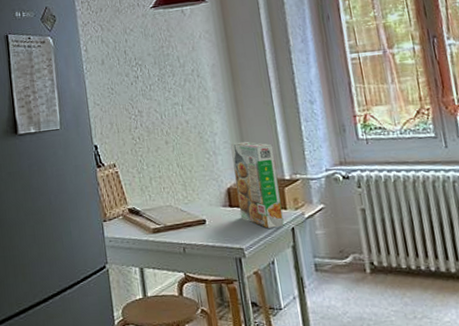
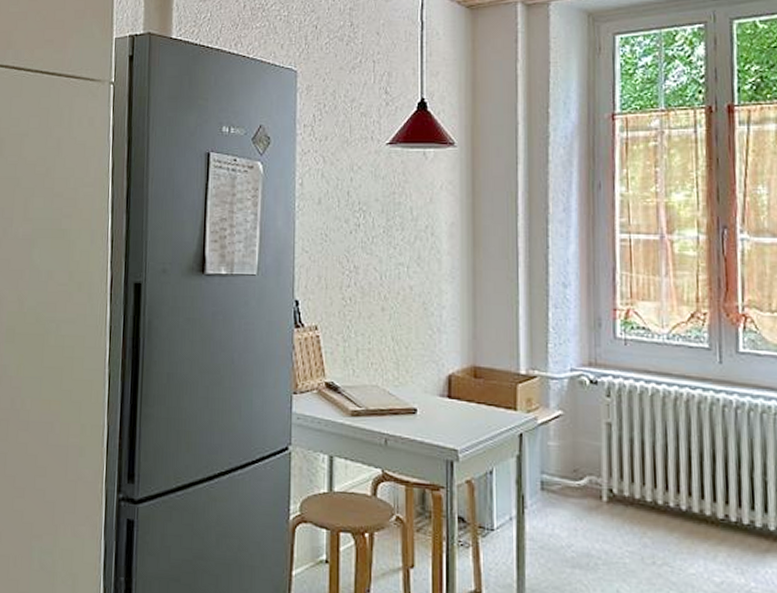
cereal box: present [230,141,285,229] -> none [459,320,512,431]

